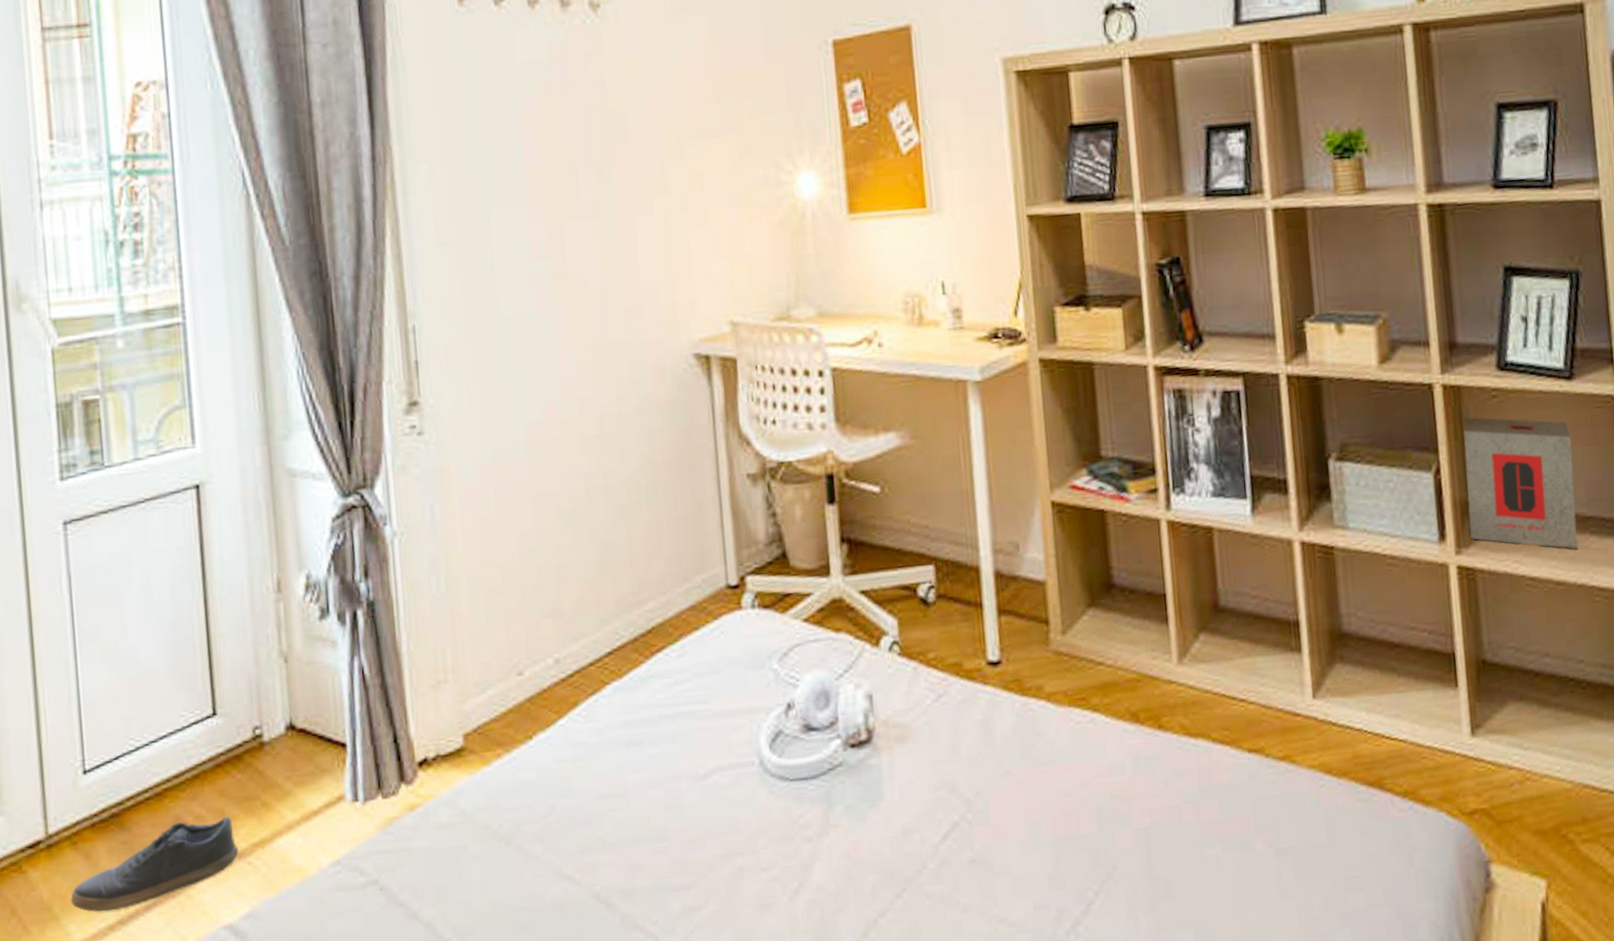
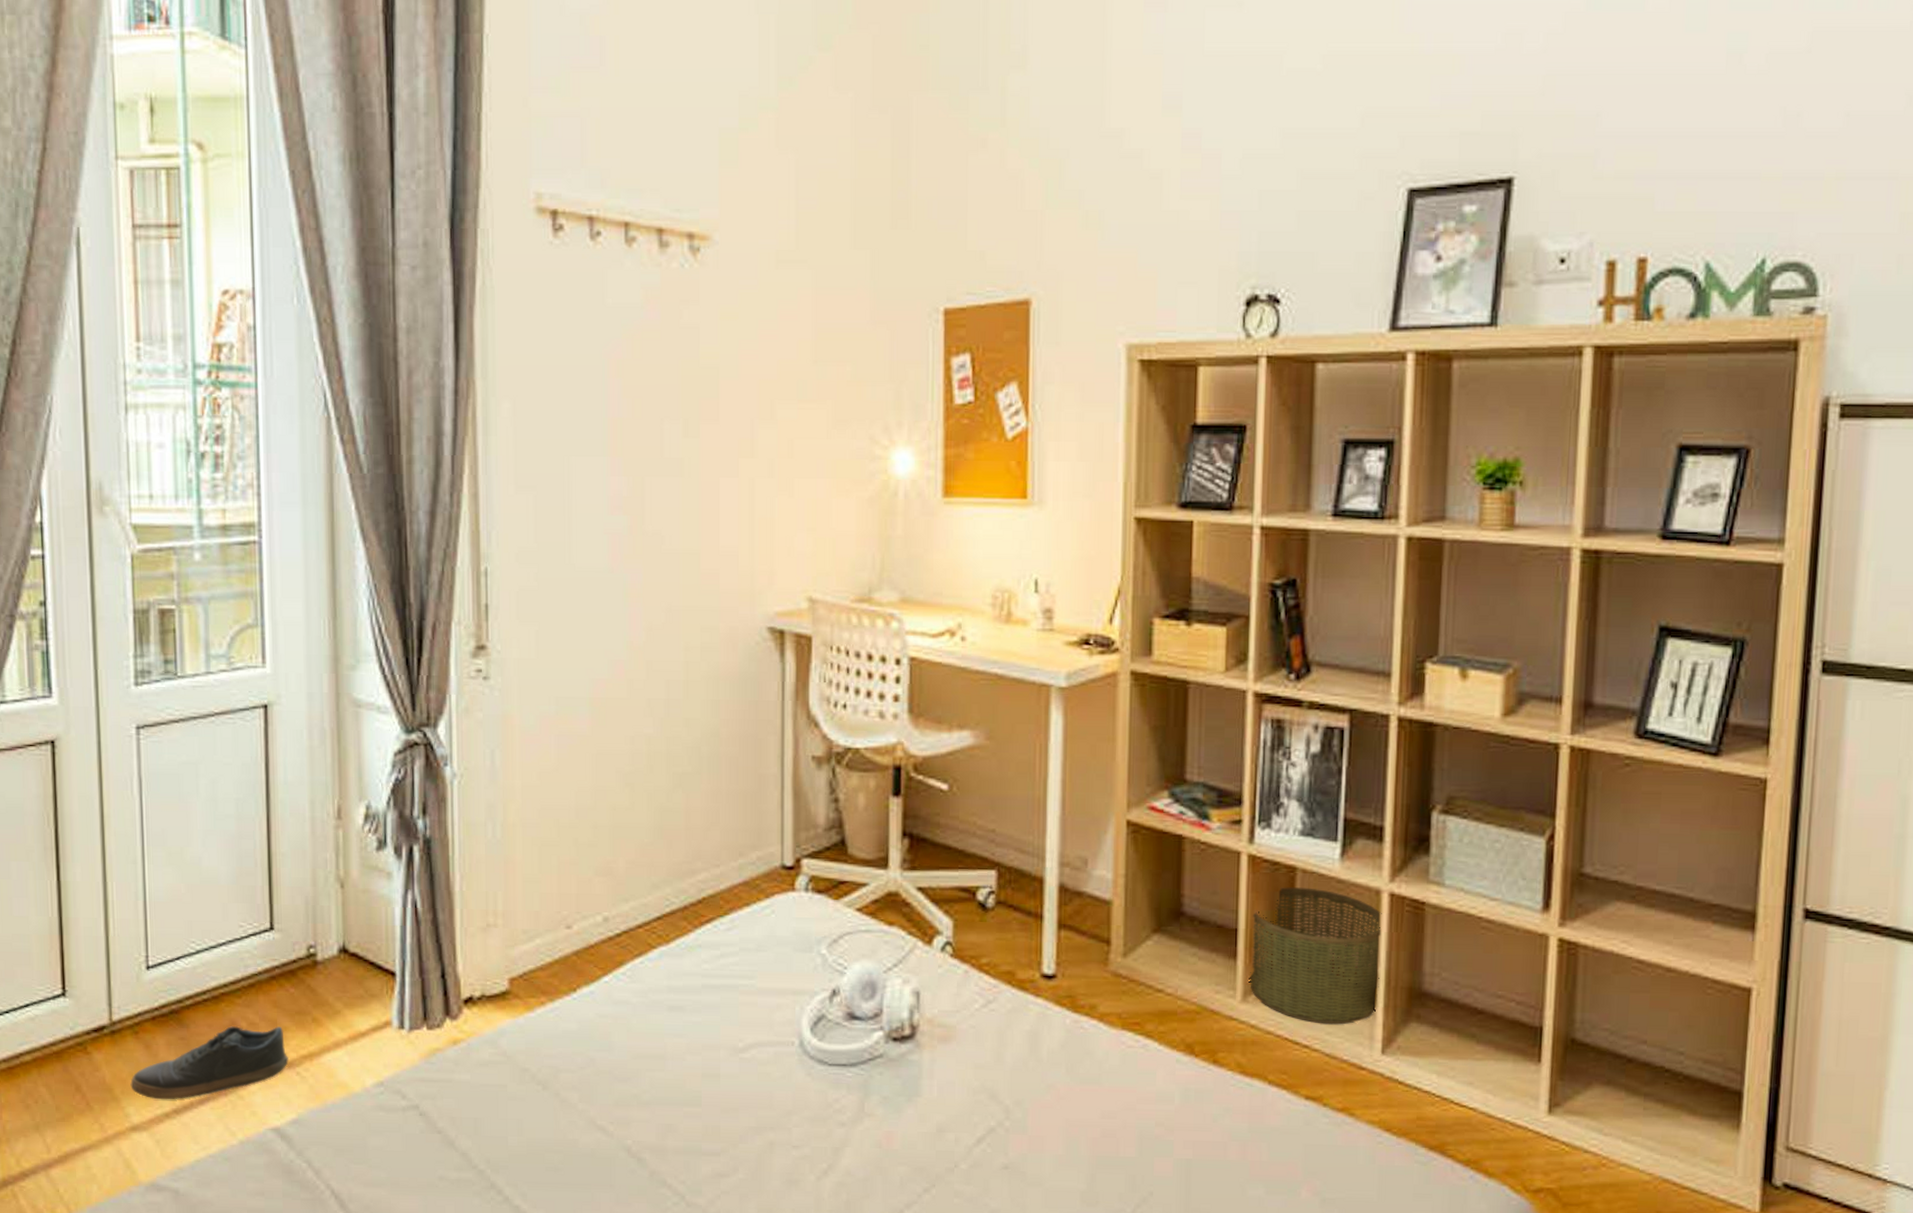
basket: none [1177,546,1302,676] -> present [1250,887,1382,1024]
decorative box: present [1463,417,1578,549] -> none [1577,783,1707,936]

